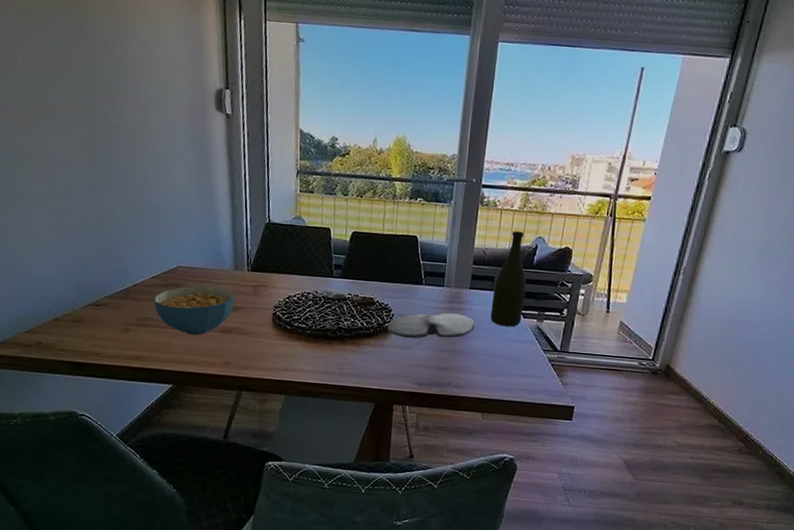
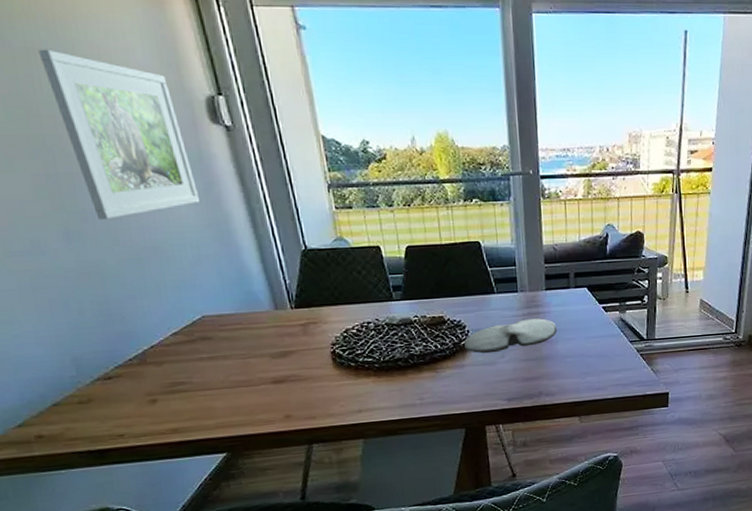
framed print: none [103,42,196,179] -> present [38,49,201,221]
cereal bowl: present [154,286,234,335] -> none [180,332,282,393]
bottle: present [490,231,527,327] -> none [570,221,604,324]

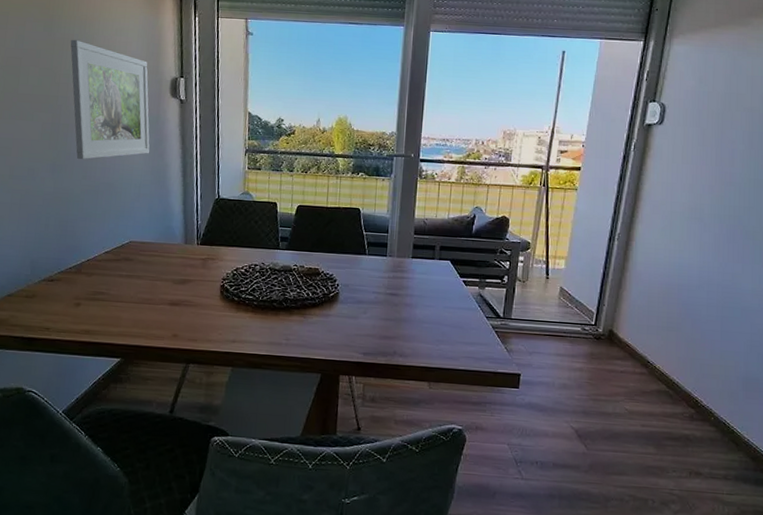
paint palette: present [464,318,557,354] -> none [332,281,418,308]

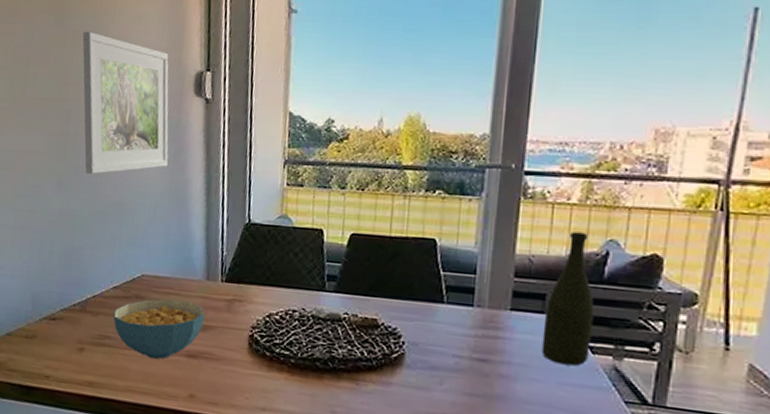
cereal bowl: none [105,260,184,308] -> present [113,298,204,359]
bottle: none [433,202,467,295] -> present [541,231,595,366]

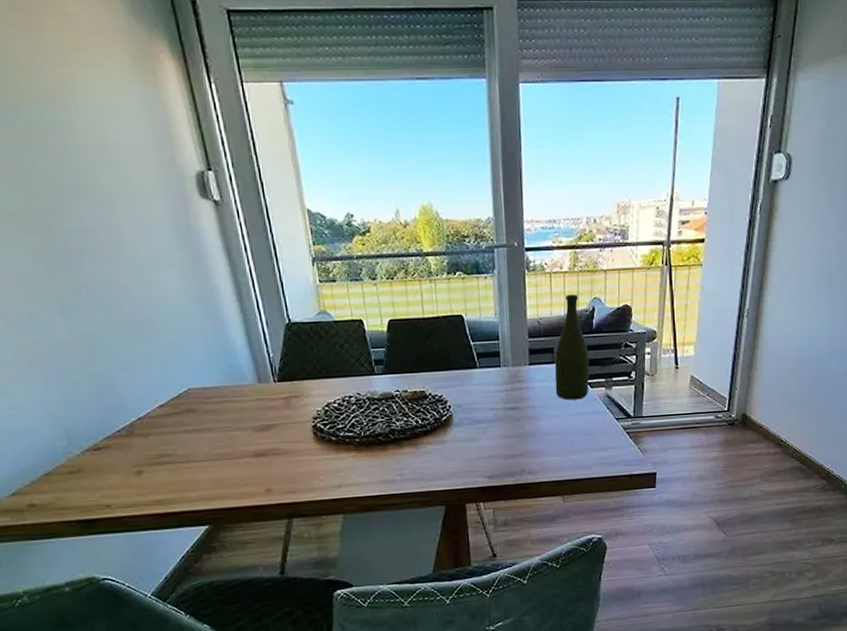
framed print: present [82,31,169,175] -> none [39,128,189,294]
cereal bowl: present [113,298,204,359] -> none [166,406,265,465]

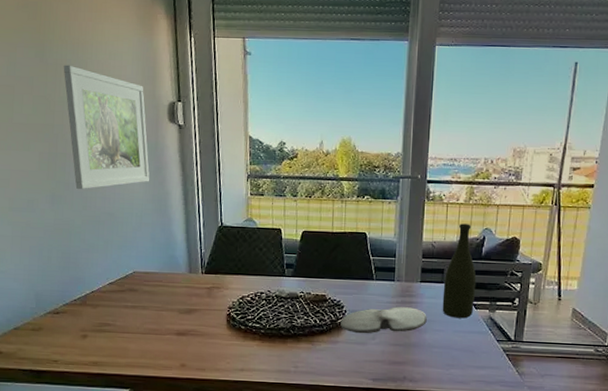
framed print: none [39,128,189,294] -> present [63,65,150,190]
paint palette: none [445,394,540,430] -> present [340,307,427,334]

